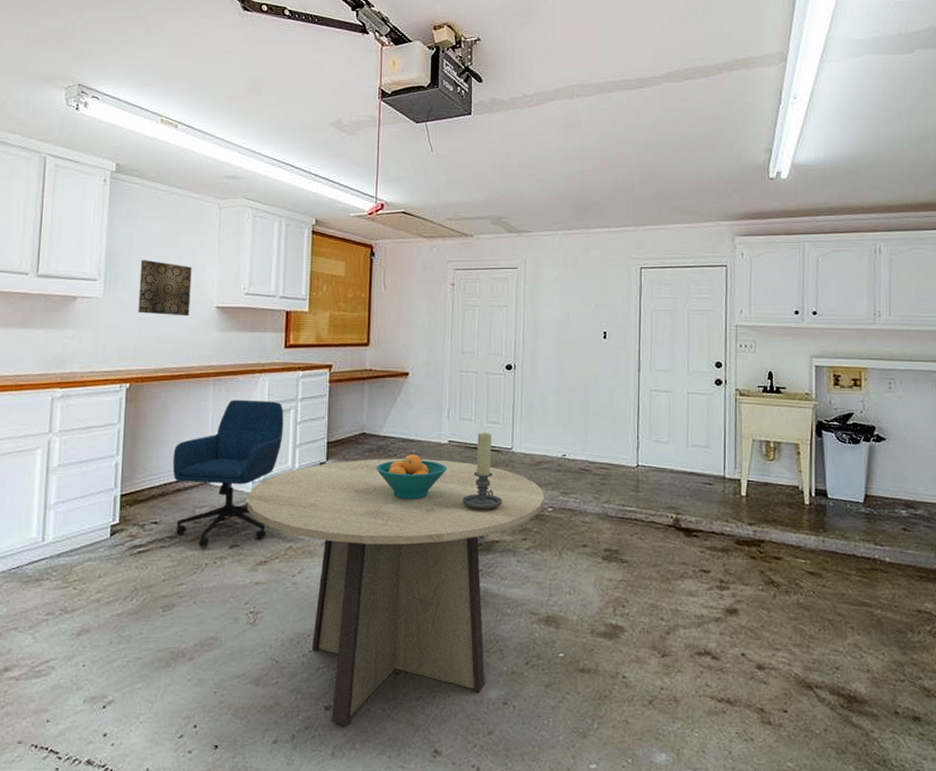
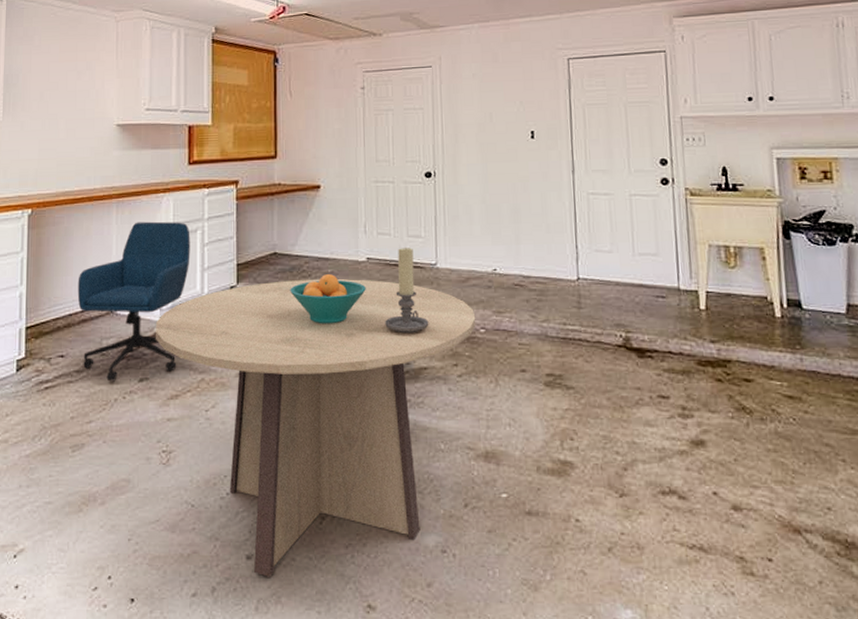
wall art: present [138,260,192,316] -> none [37,79,91,136]

